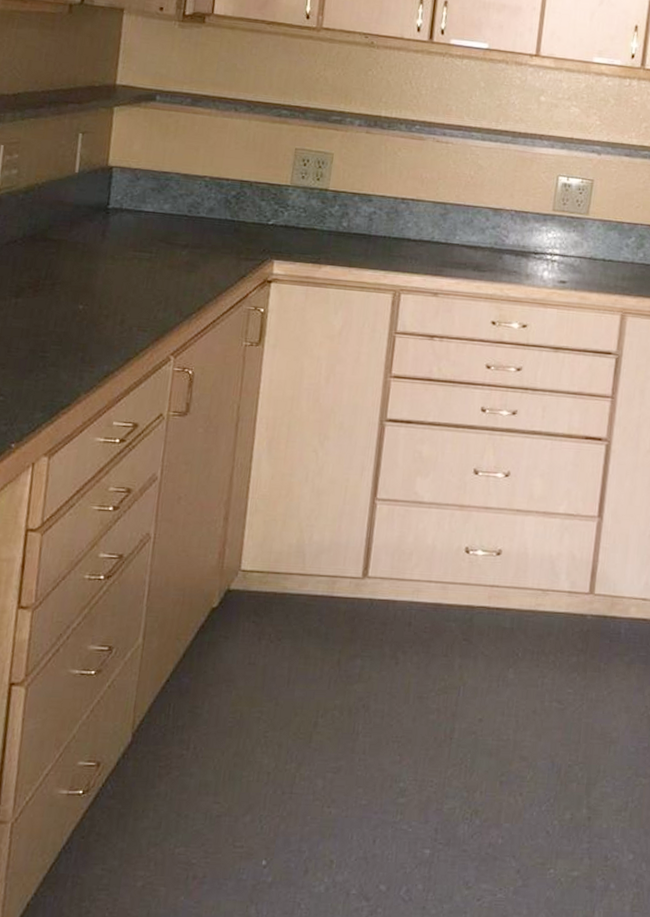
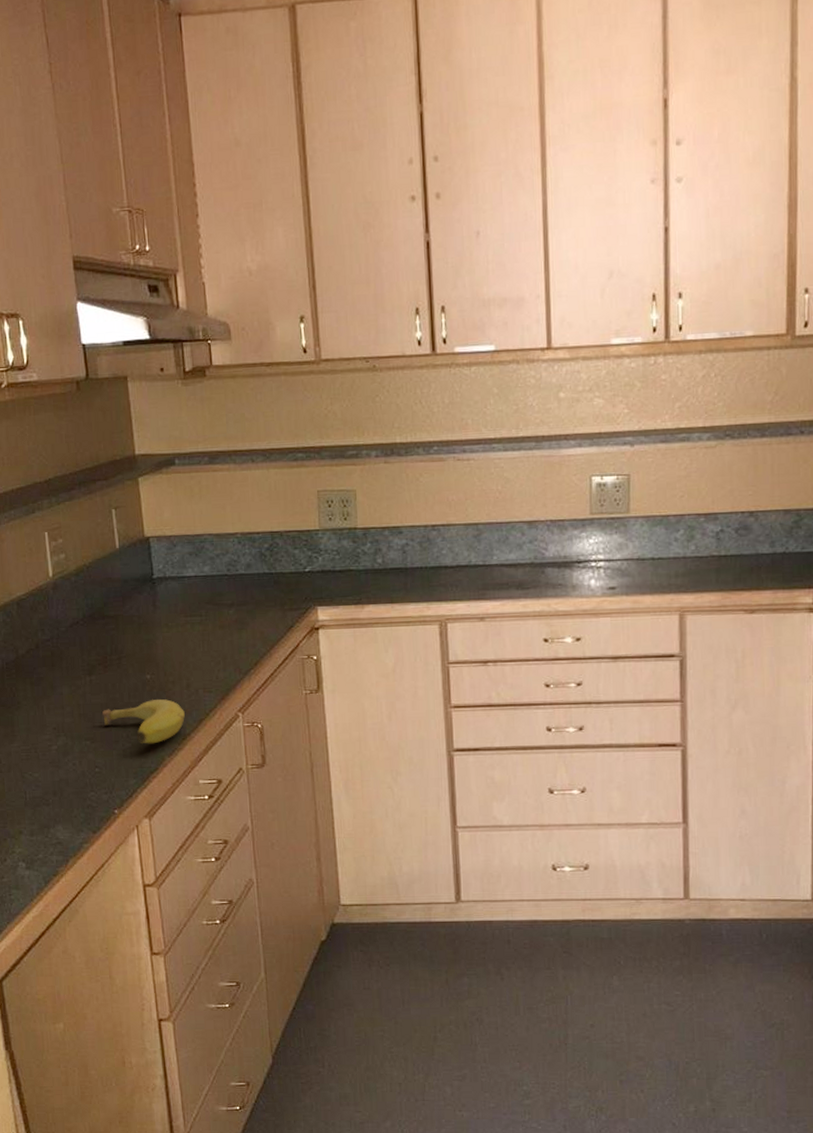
fruit: none [20,331,113,378] -> present [102,699,185,744]

